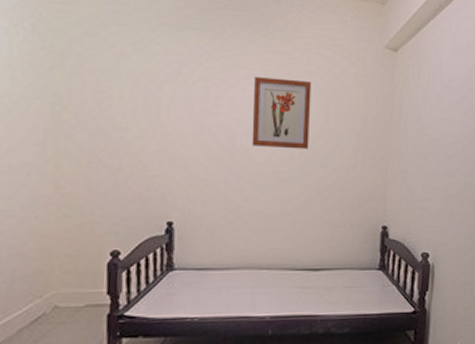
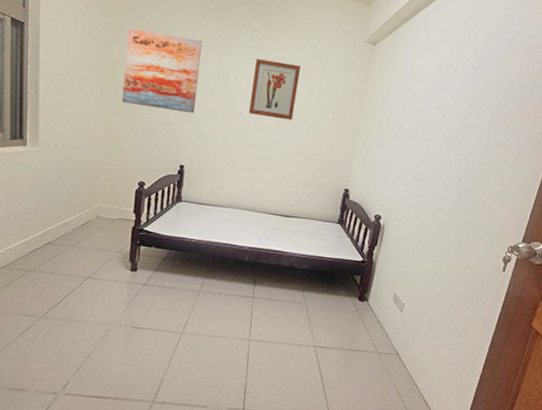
wall art: none [75,48,182,153] -> present [122,27,202,114]

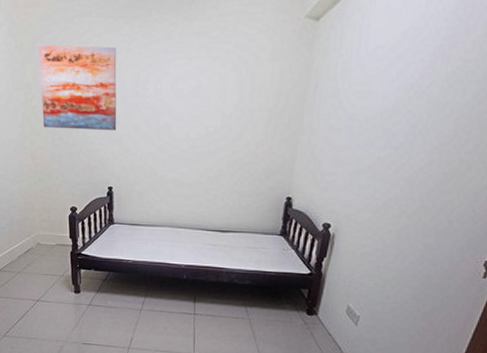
wall art: present [248,59,300,120] -> none [173,59,228,126]

